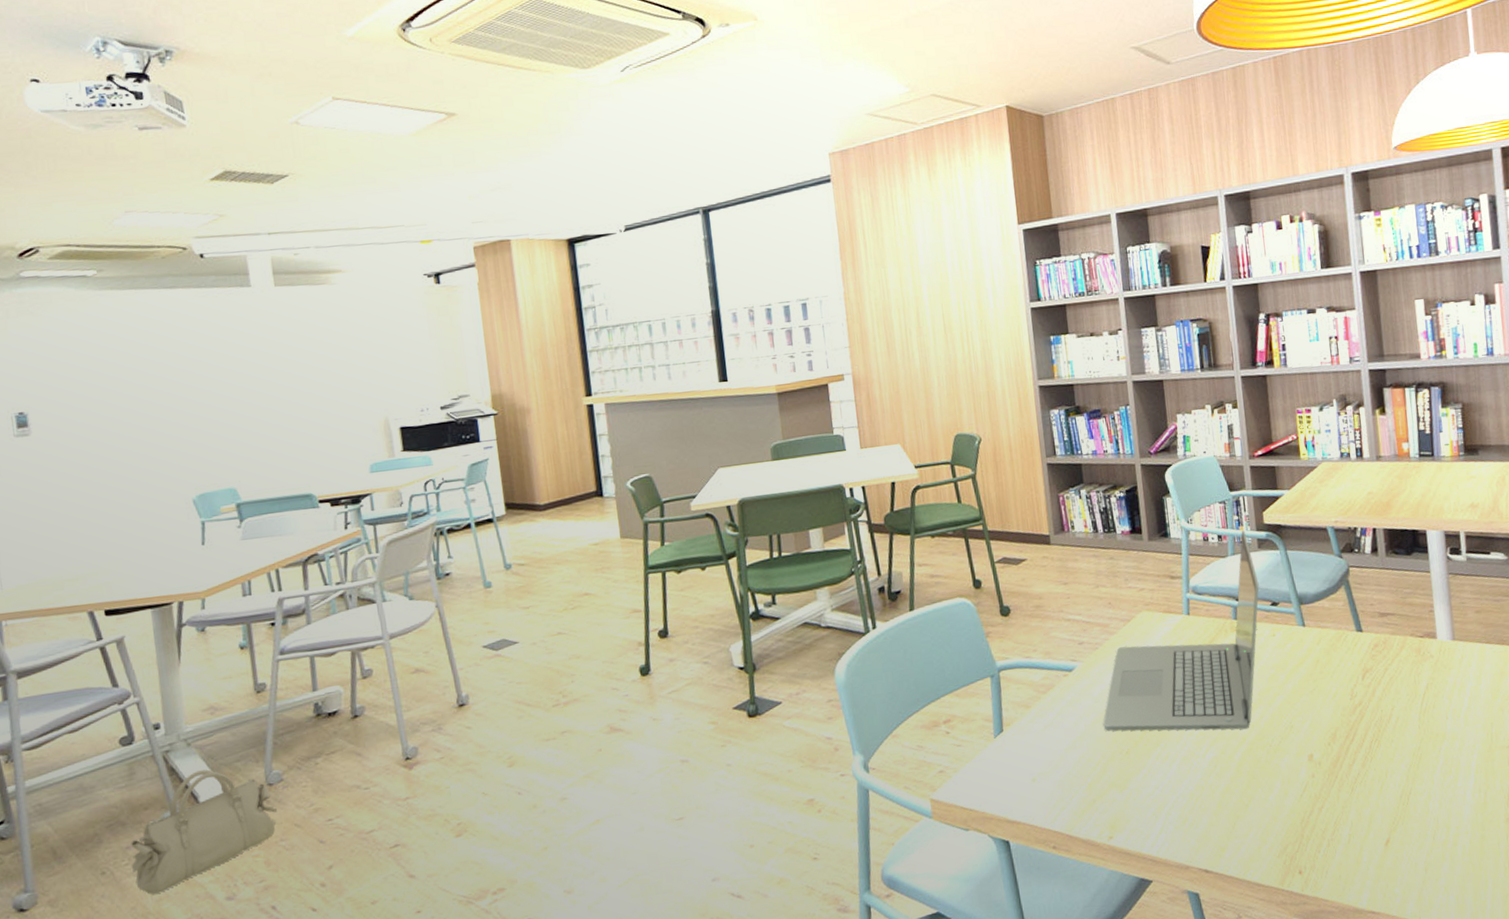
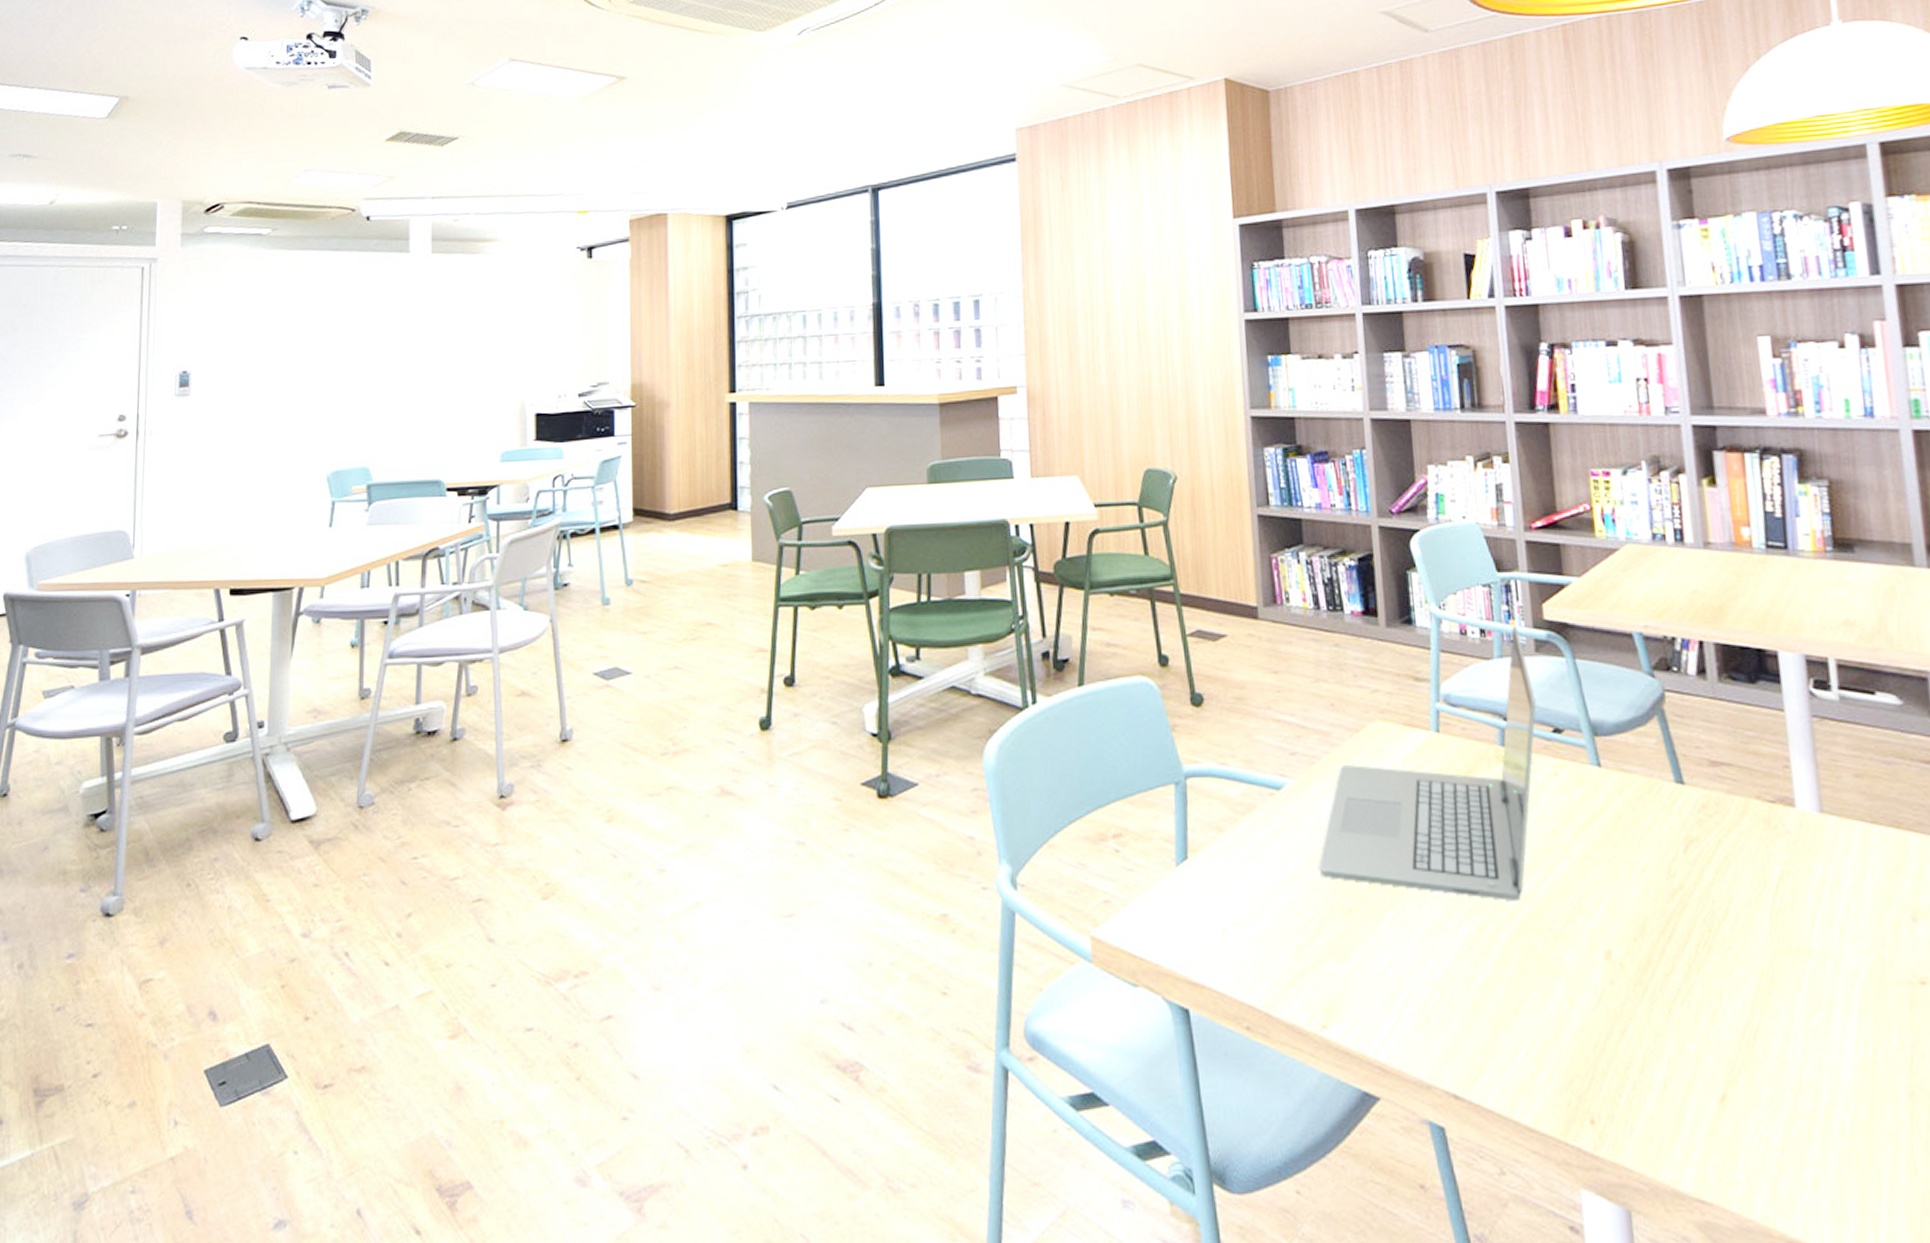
shoulder bag: present [131,769,277,895] -> none [216,780,364,917]

